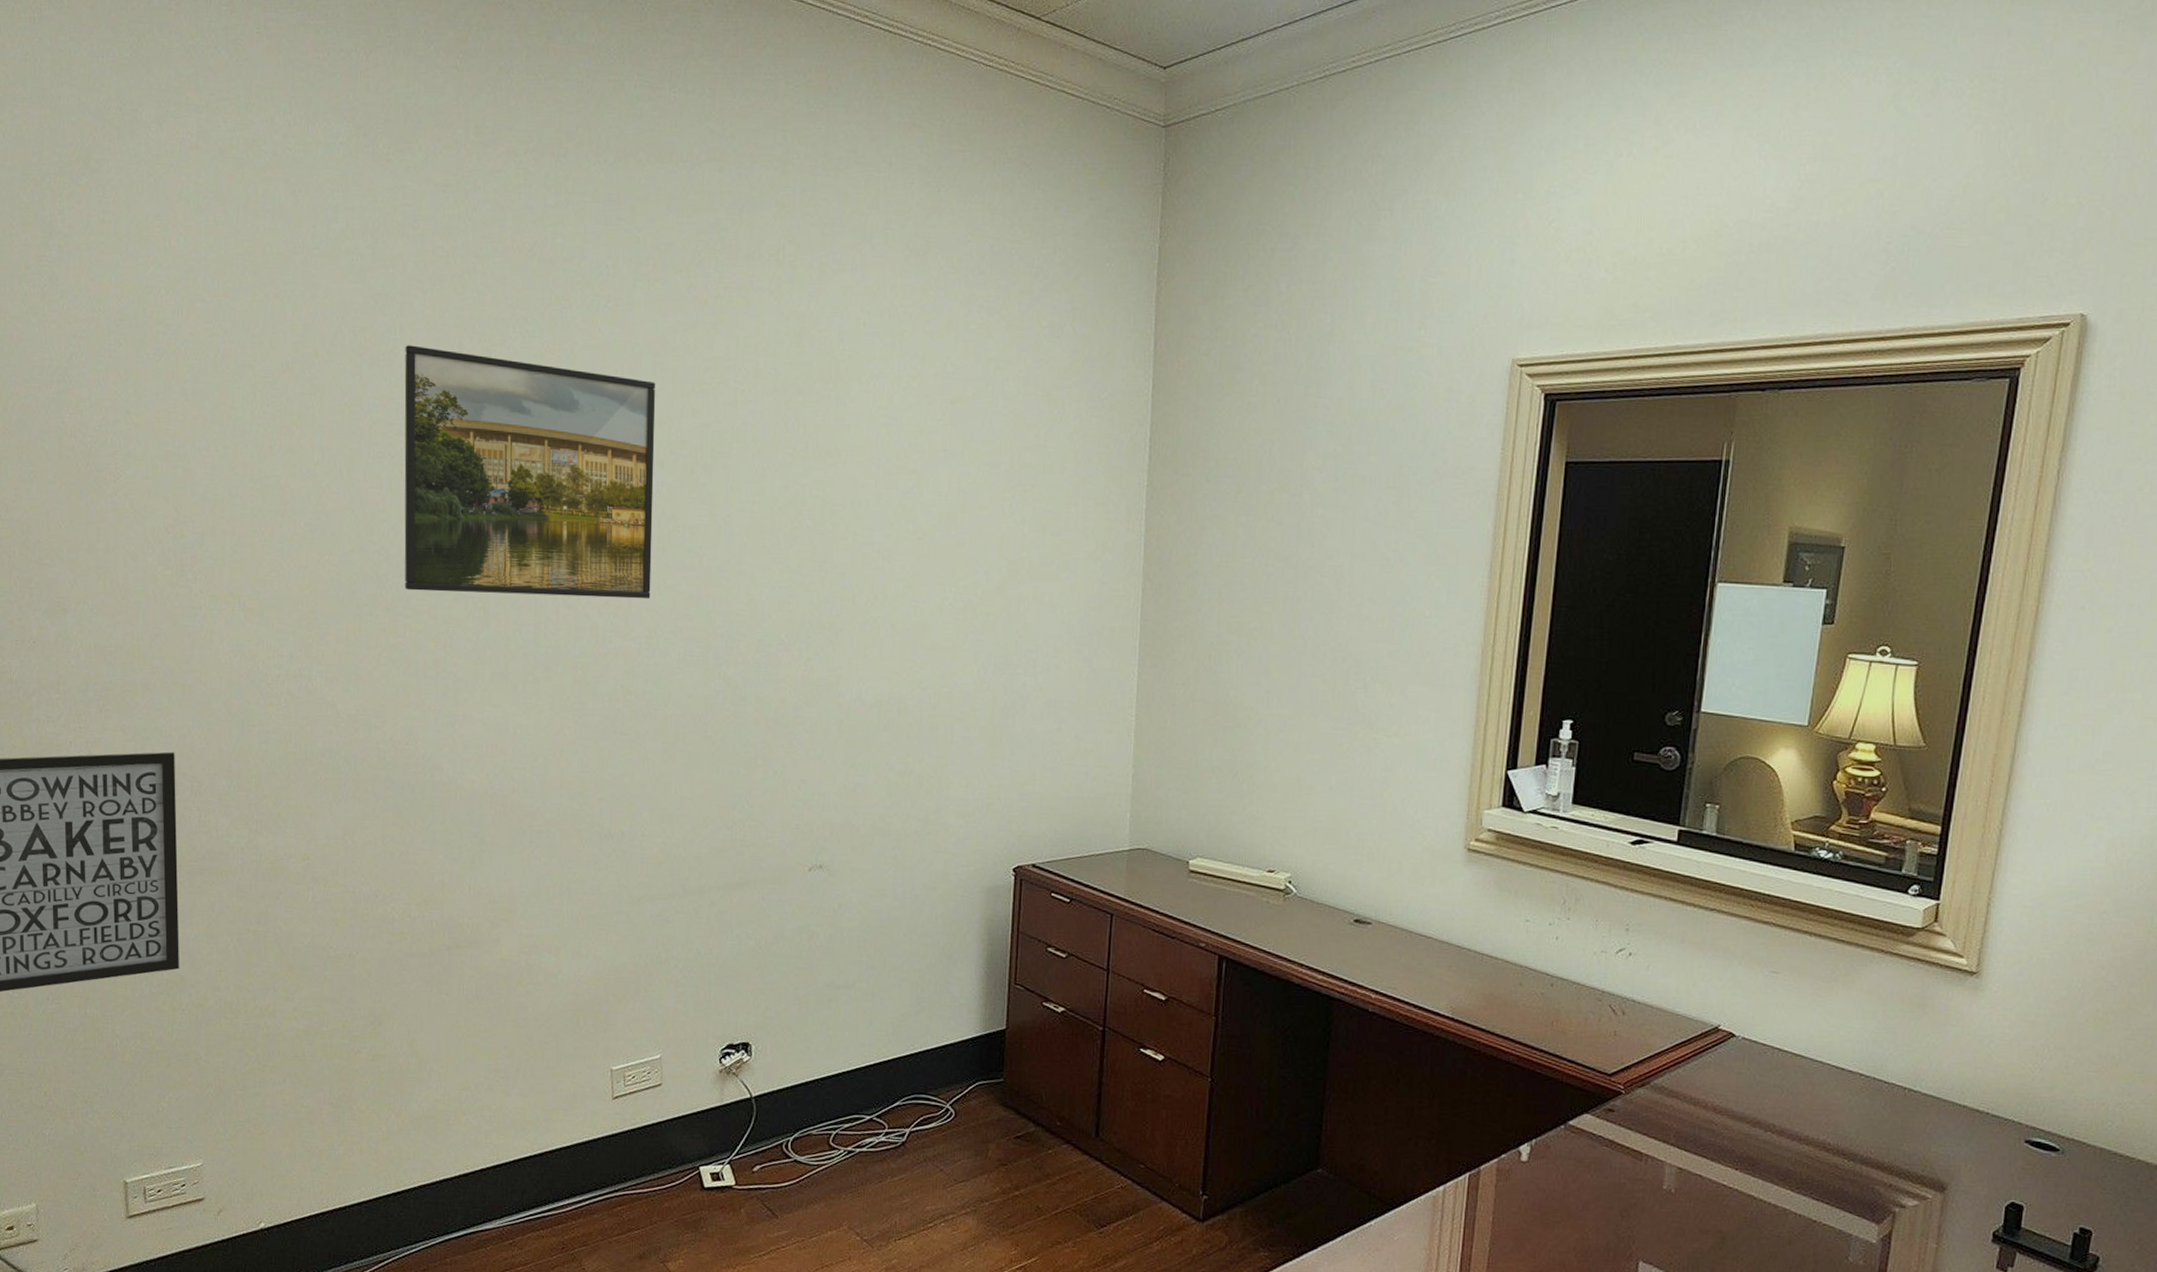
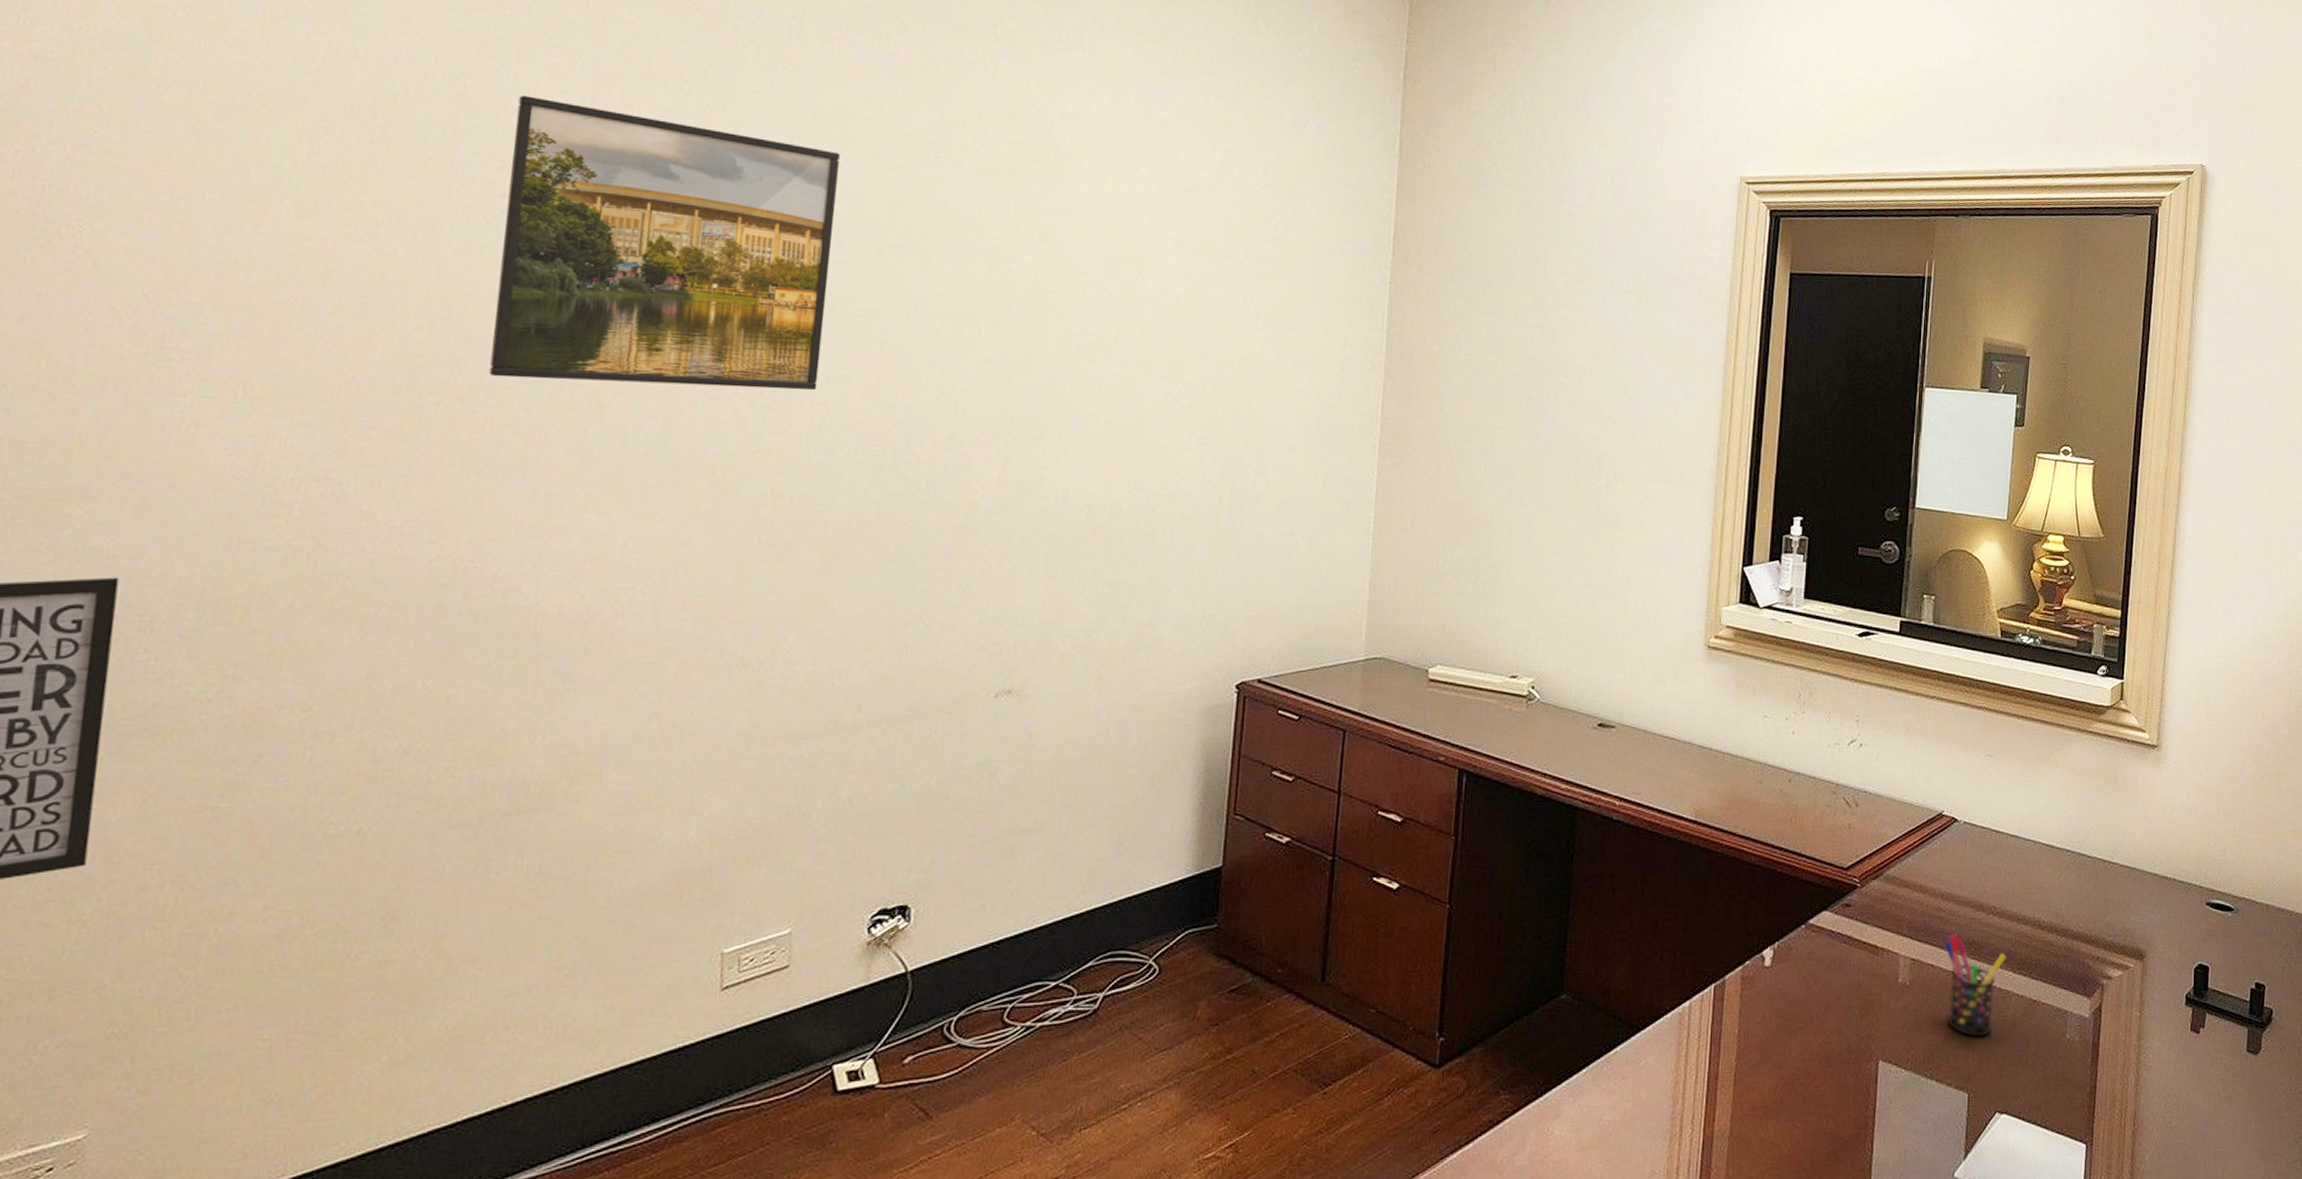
pen holder: none [1714,1147,1785,1250] -> present [1943,934,2007,1037]

